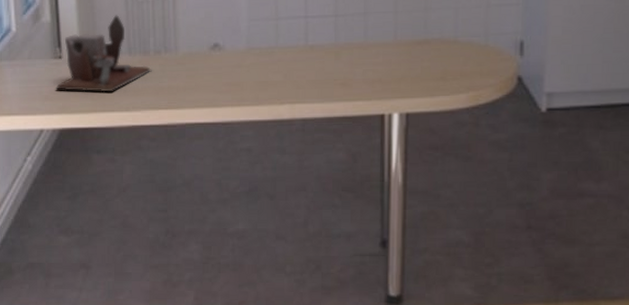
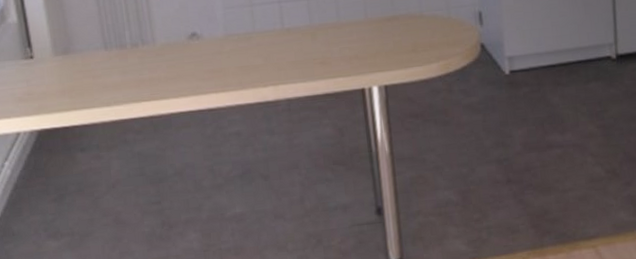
desk organizer: present [56,15,153,92] -> none [29,11,132,91]

